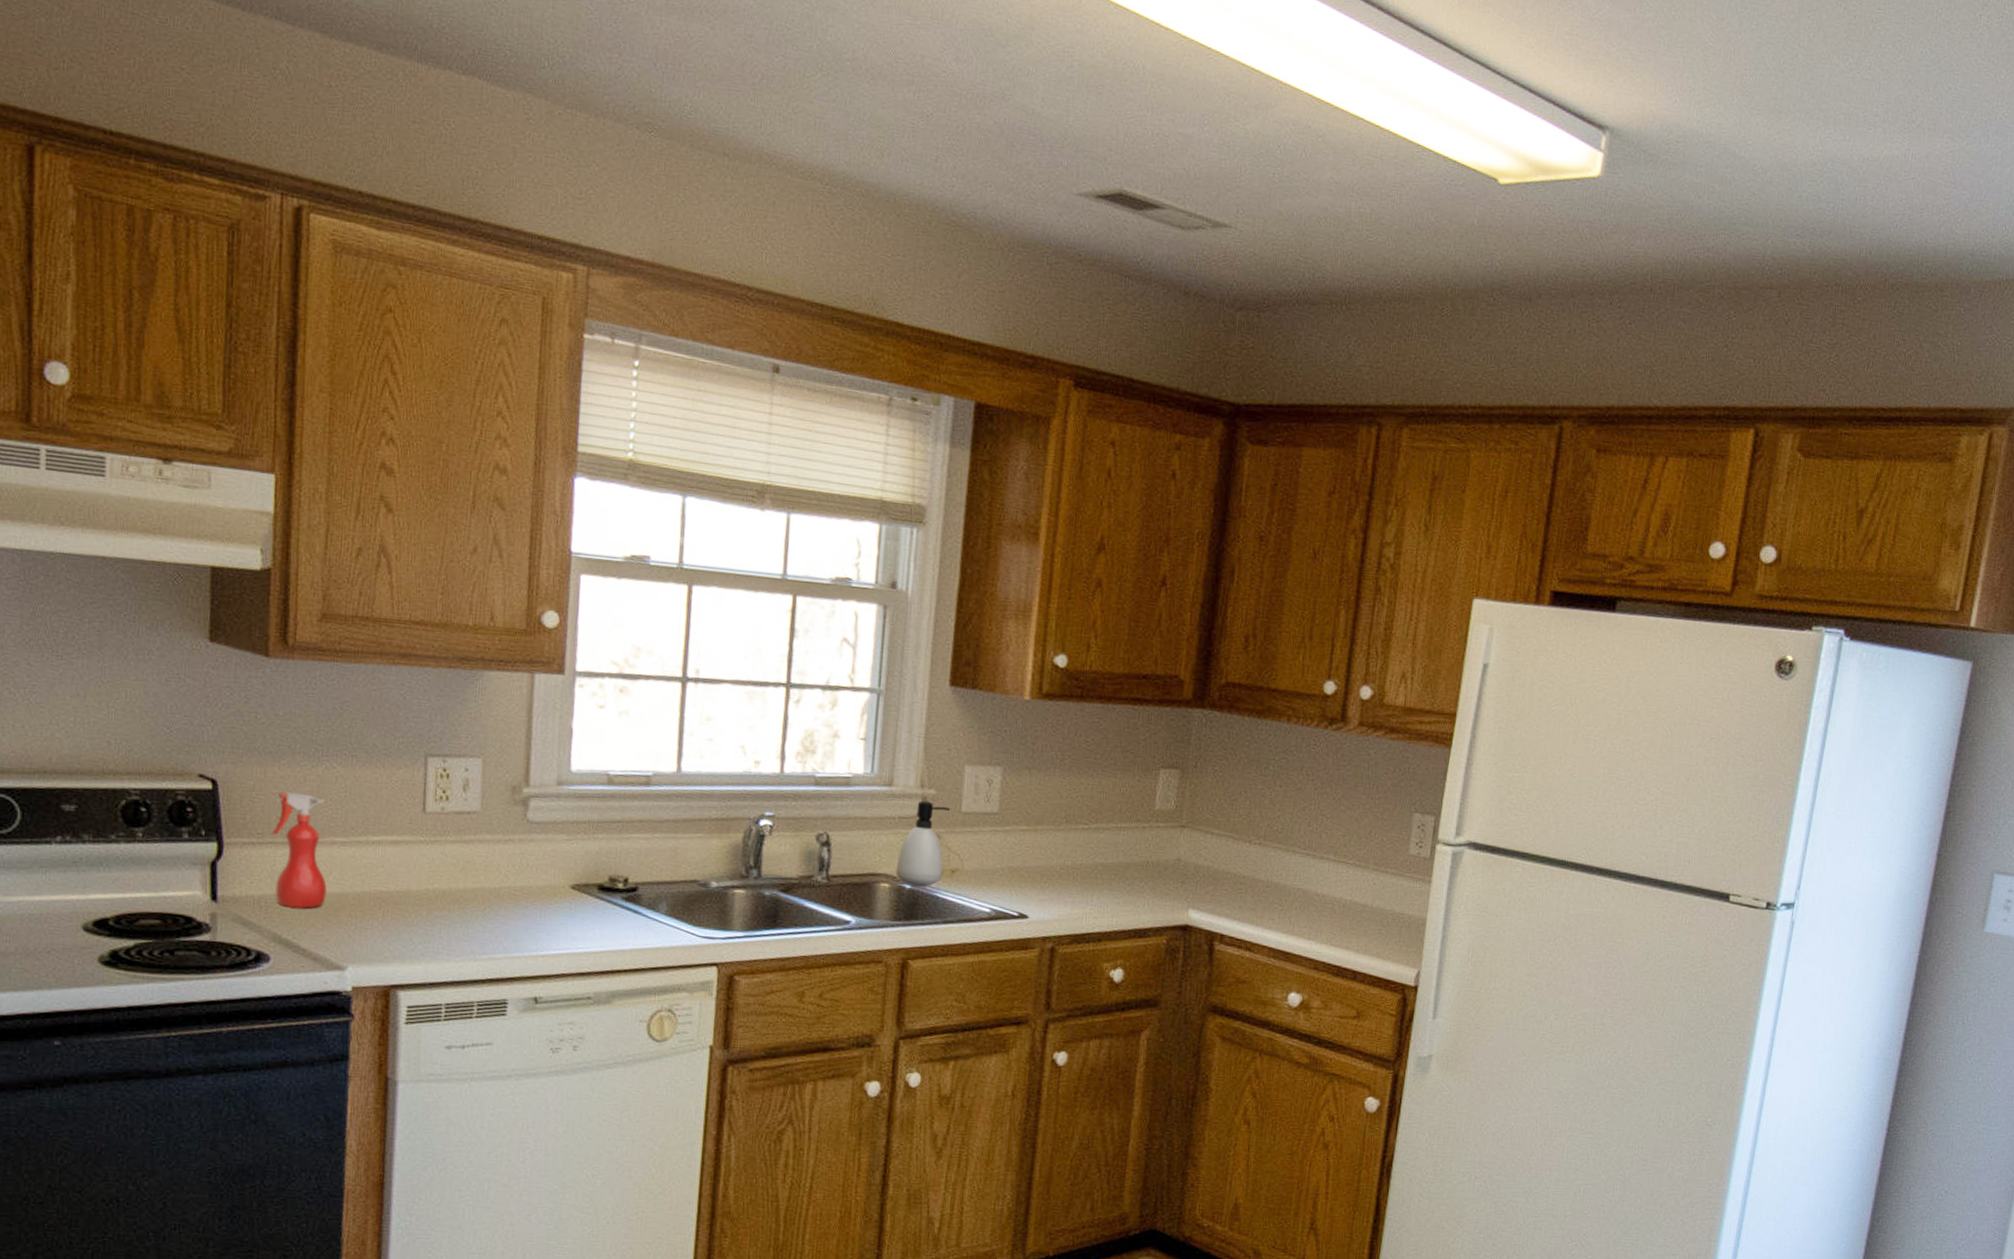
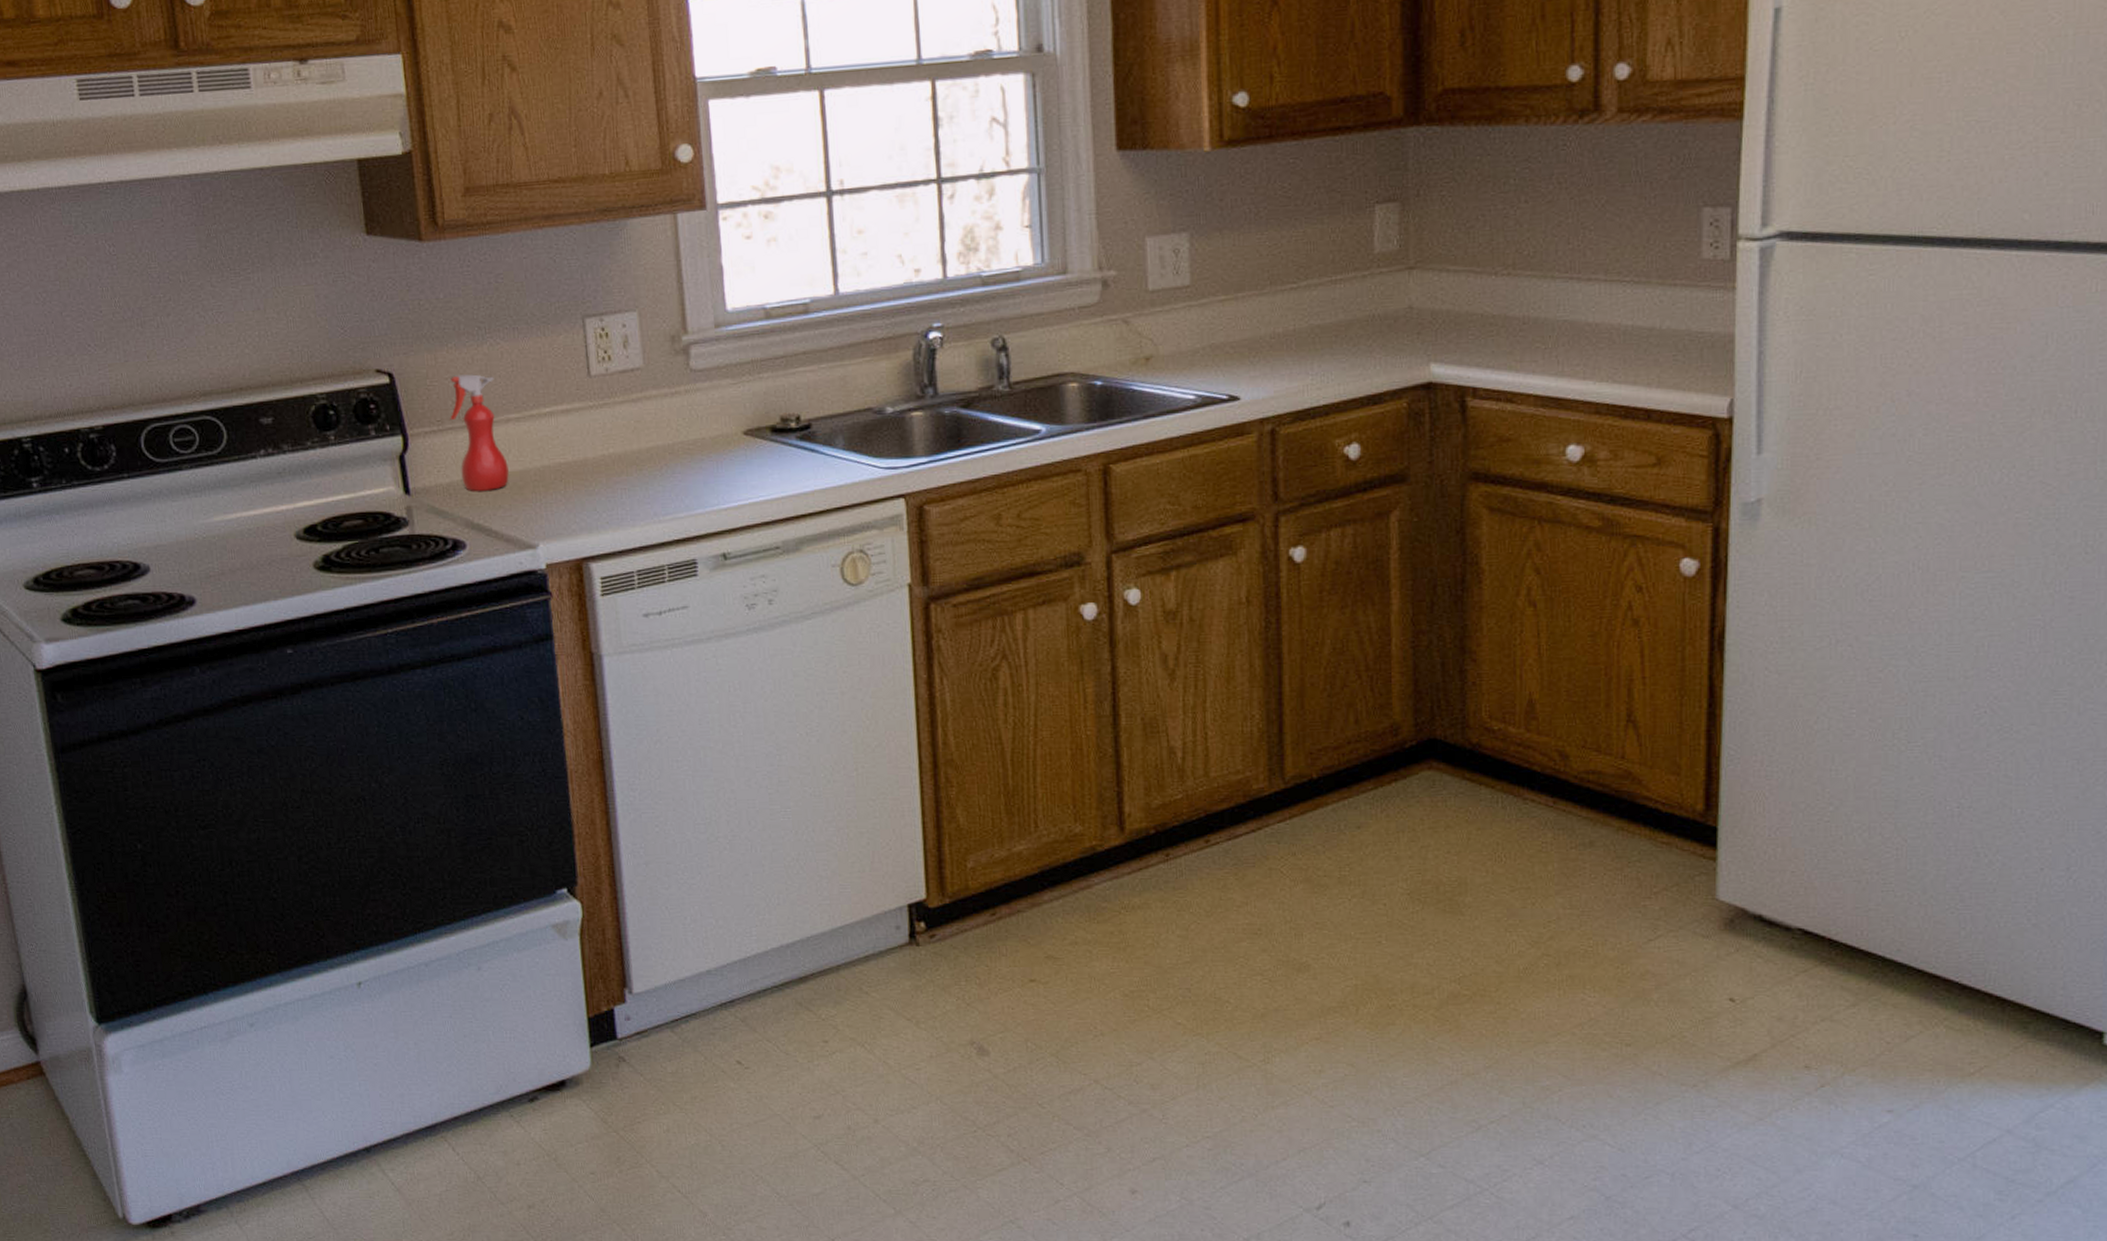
soap dispenser: present [896,800,950,887] -> none [1083,284,1137,381]

